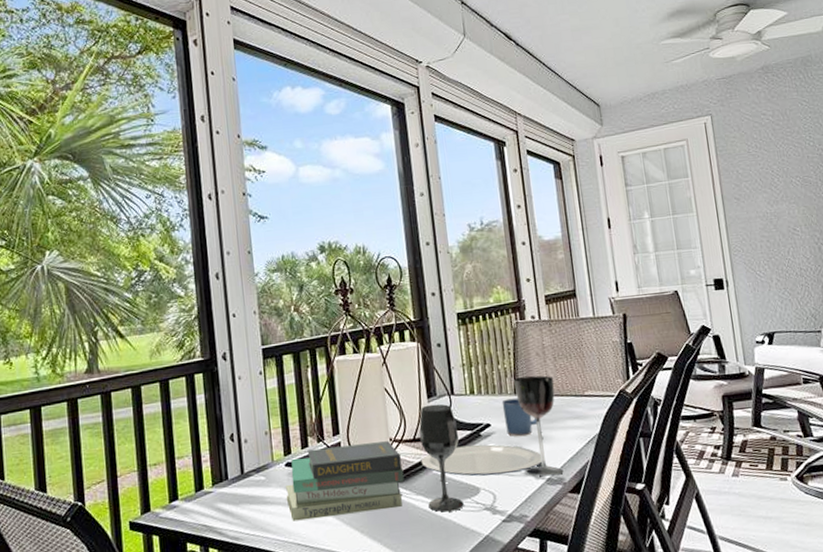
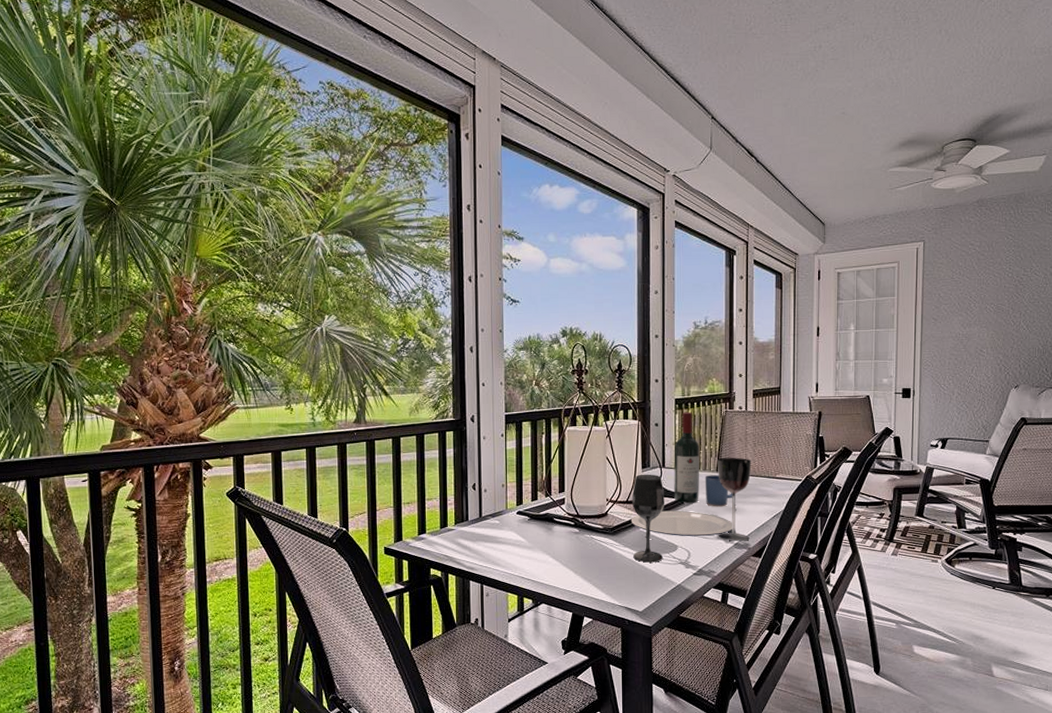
books: present [285,441,405,521] -> none [515,501,615,559]
wine bottle: none [462,326,499,436] -> present [674,412,700,504]

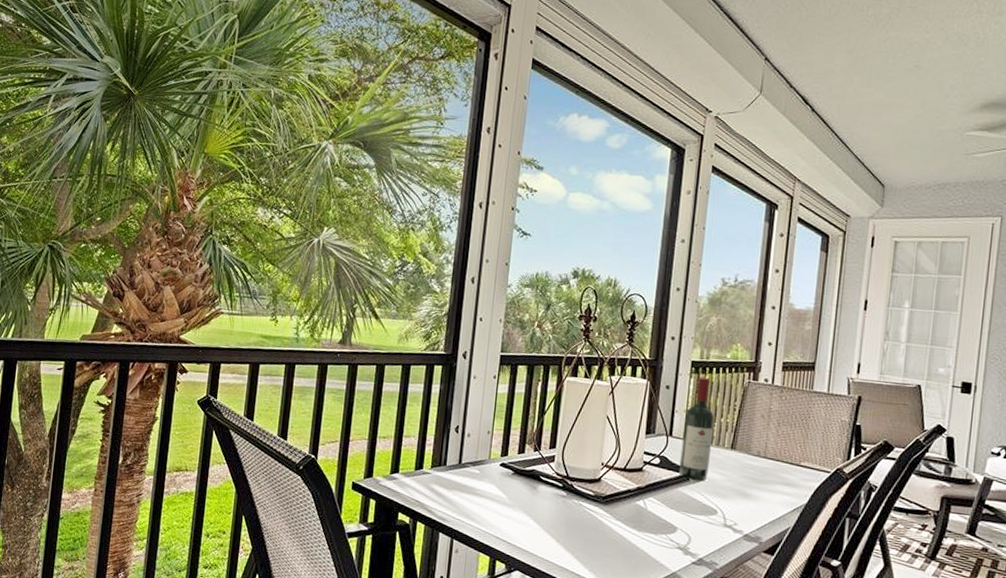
wine glass: present [631,474,664,563] -> none [625,440,669,543]
plate: present [631,510,732,537] -> none [626,485,744,522]
mug: present [705,474,733,507] -> none [715,451,748,490]
wineglass: present [717,458,752,541] -> none [725,434,773,534]

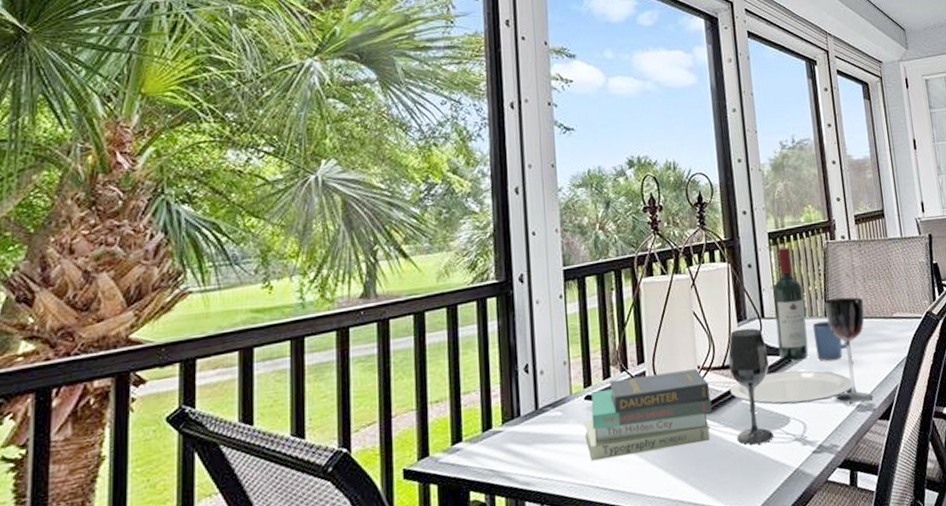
books: none [495,456,609,527] -> present [583,369,713,461]
wine glass: none [625,440,669,543] -> present [728,328,774,445]
plate: none [626,485,744,522] -> present [729,370,852,405]
mug: none [715,451,748,490] -> present [812,320,848,362]
wineglass: none [725,434,773,534] -> present [824,297,873,403]

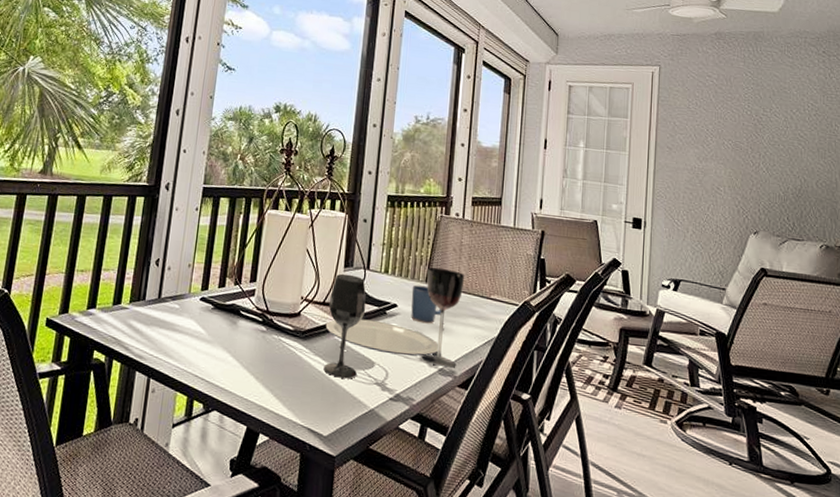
books: present [583,369,713,461] -> none [194,290,308,363]
wine bottle: present [773,246,809,362] -> none [376,210,410,315]

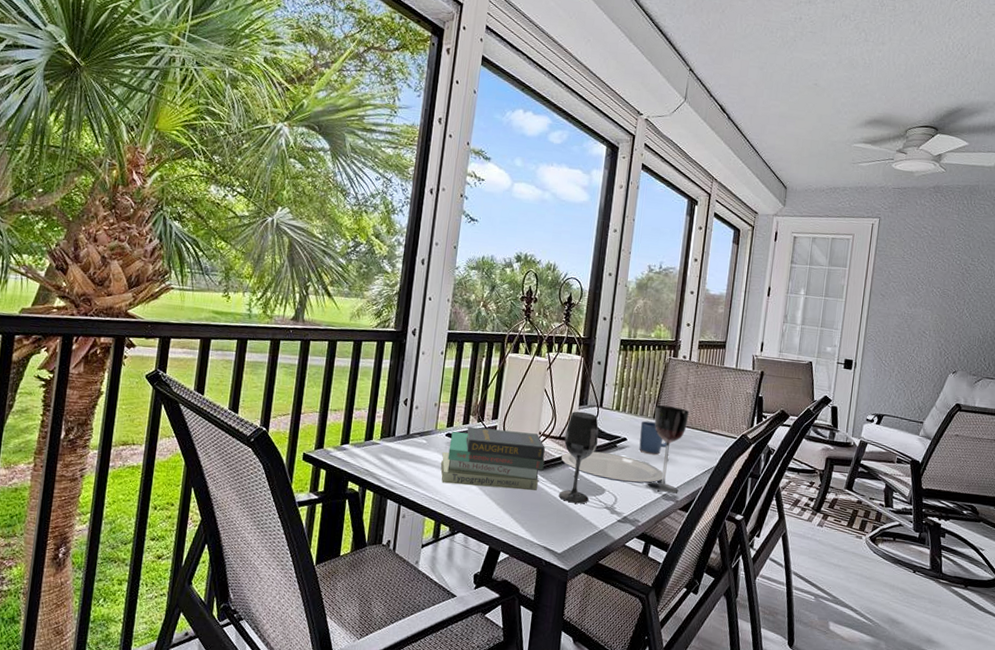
books: none [194,290,308,363] -> present [441,426,545,490]

